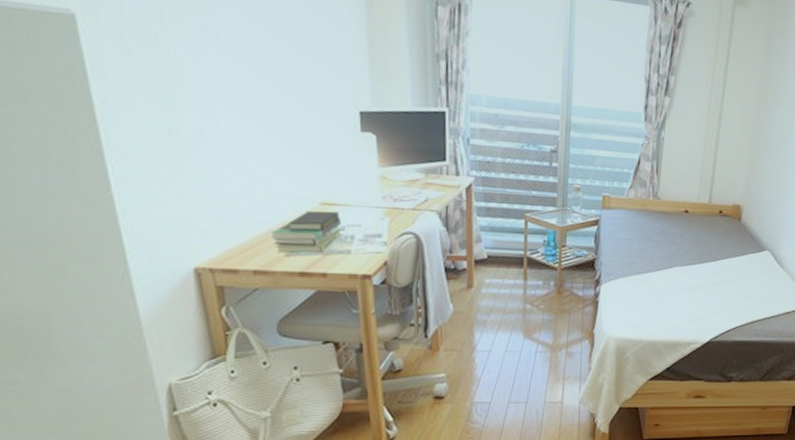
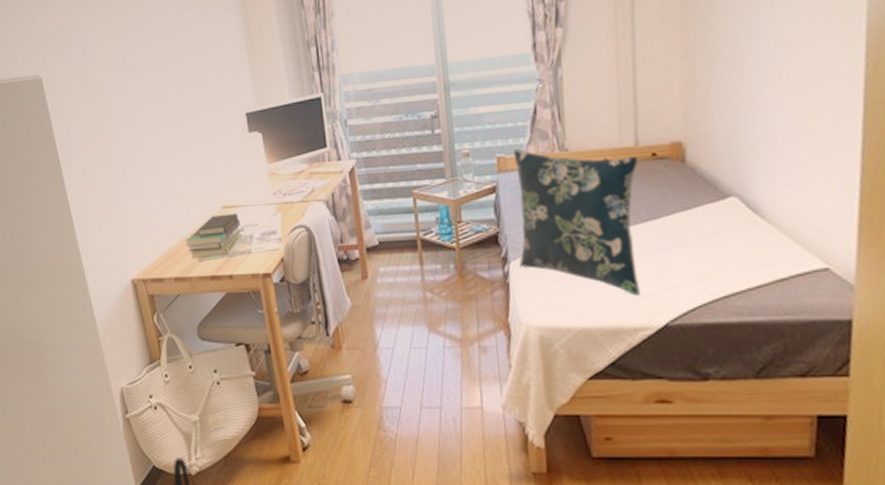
pillow: none [609,191,710,318] -> present [513,149,641,296]

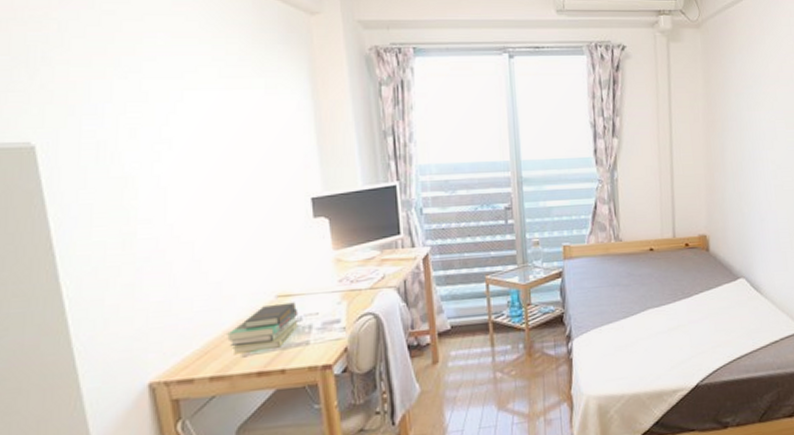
pillow: present [513,149,641,296] -> none [577,239,678,362]

